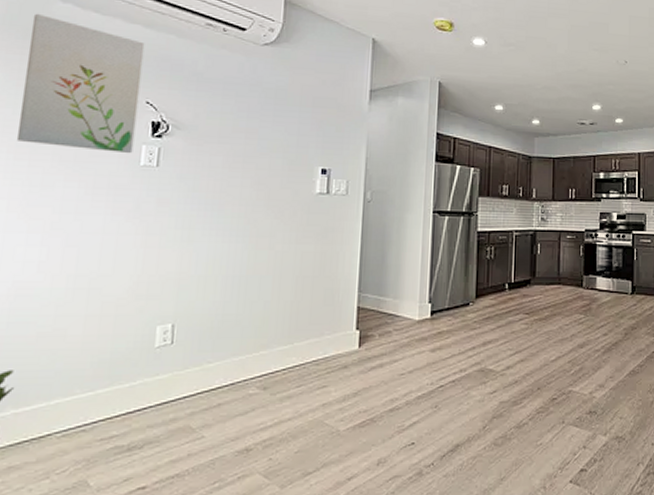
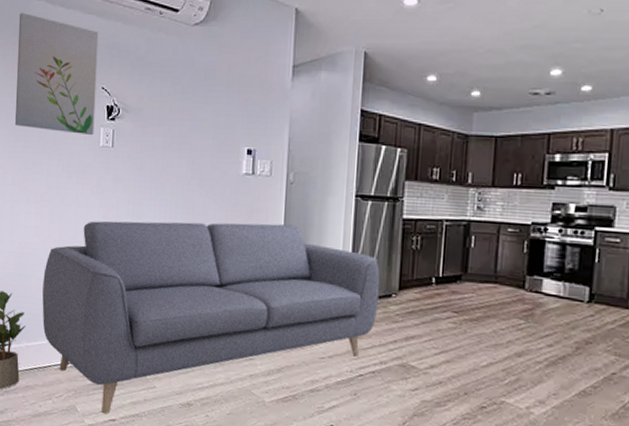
sofa: none [42,241,458,483] -> present [42,221,380,415]

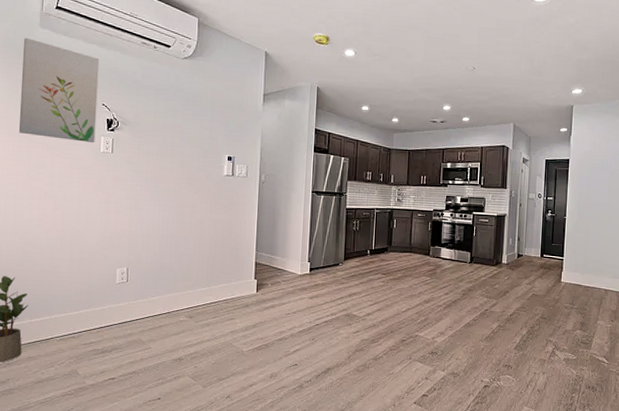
sofa: present [42,221,380,415] -> none [45,213,331,375]

